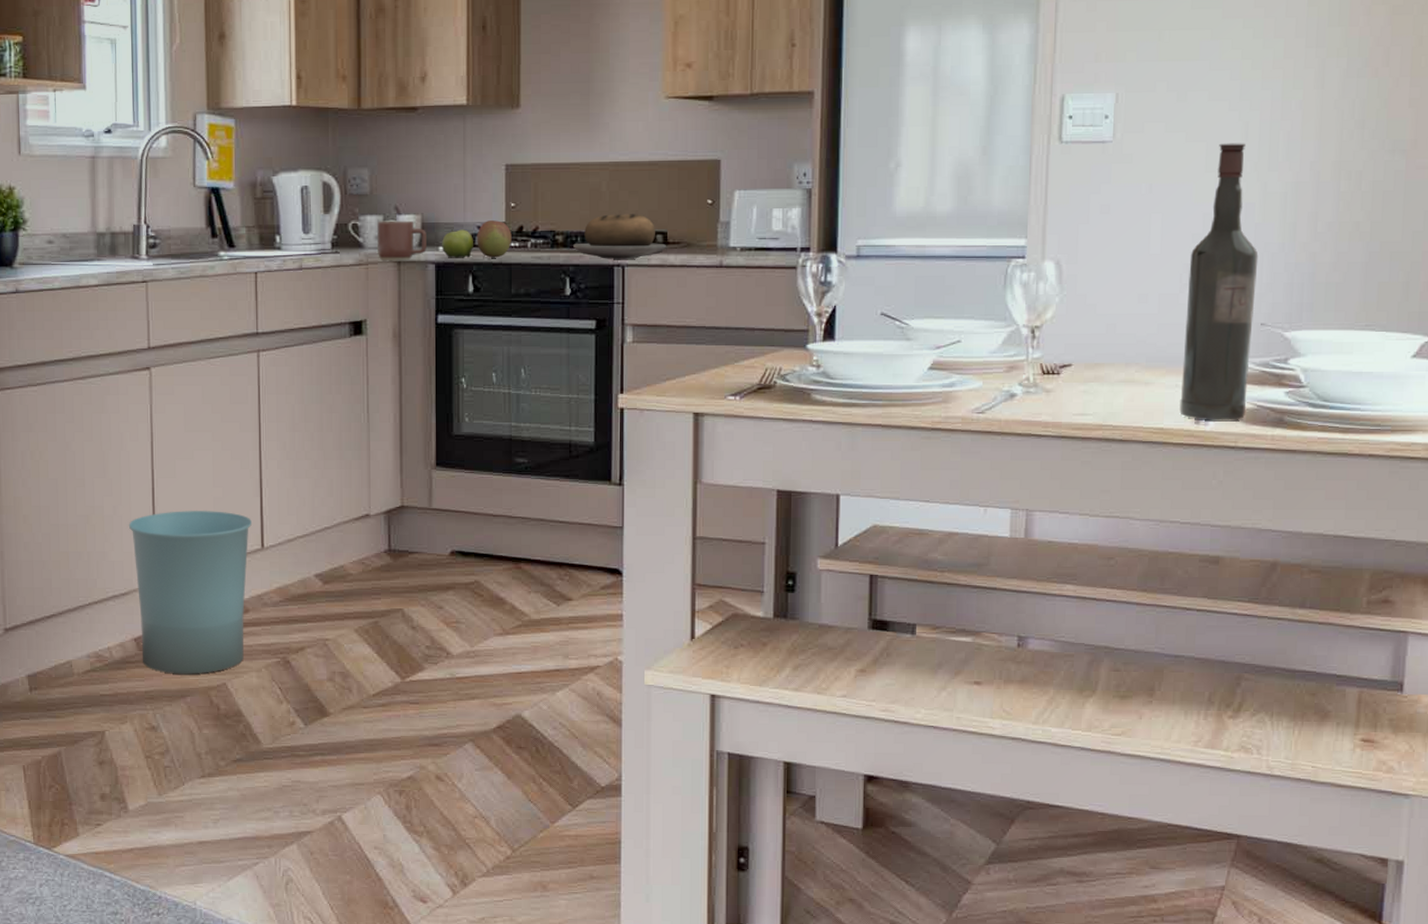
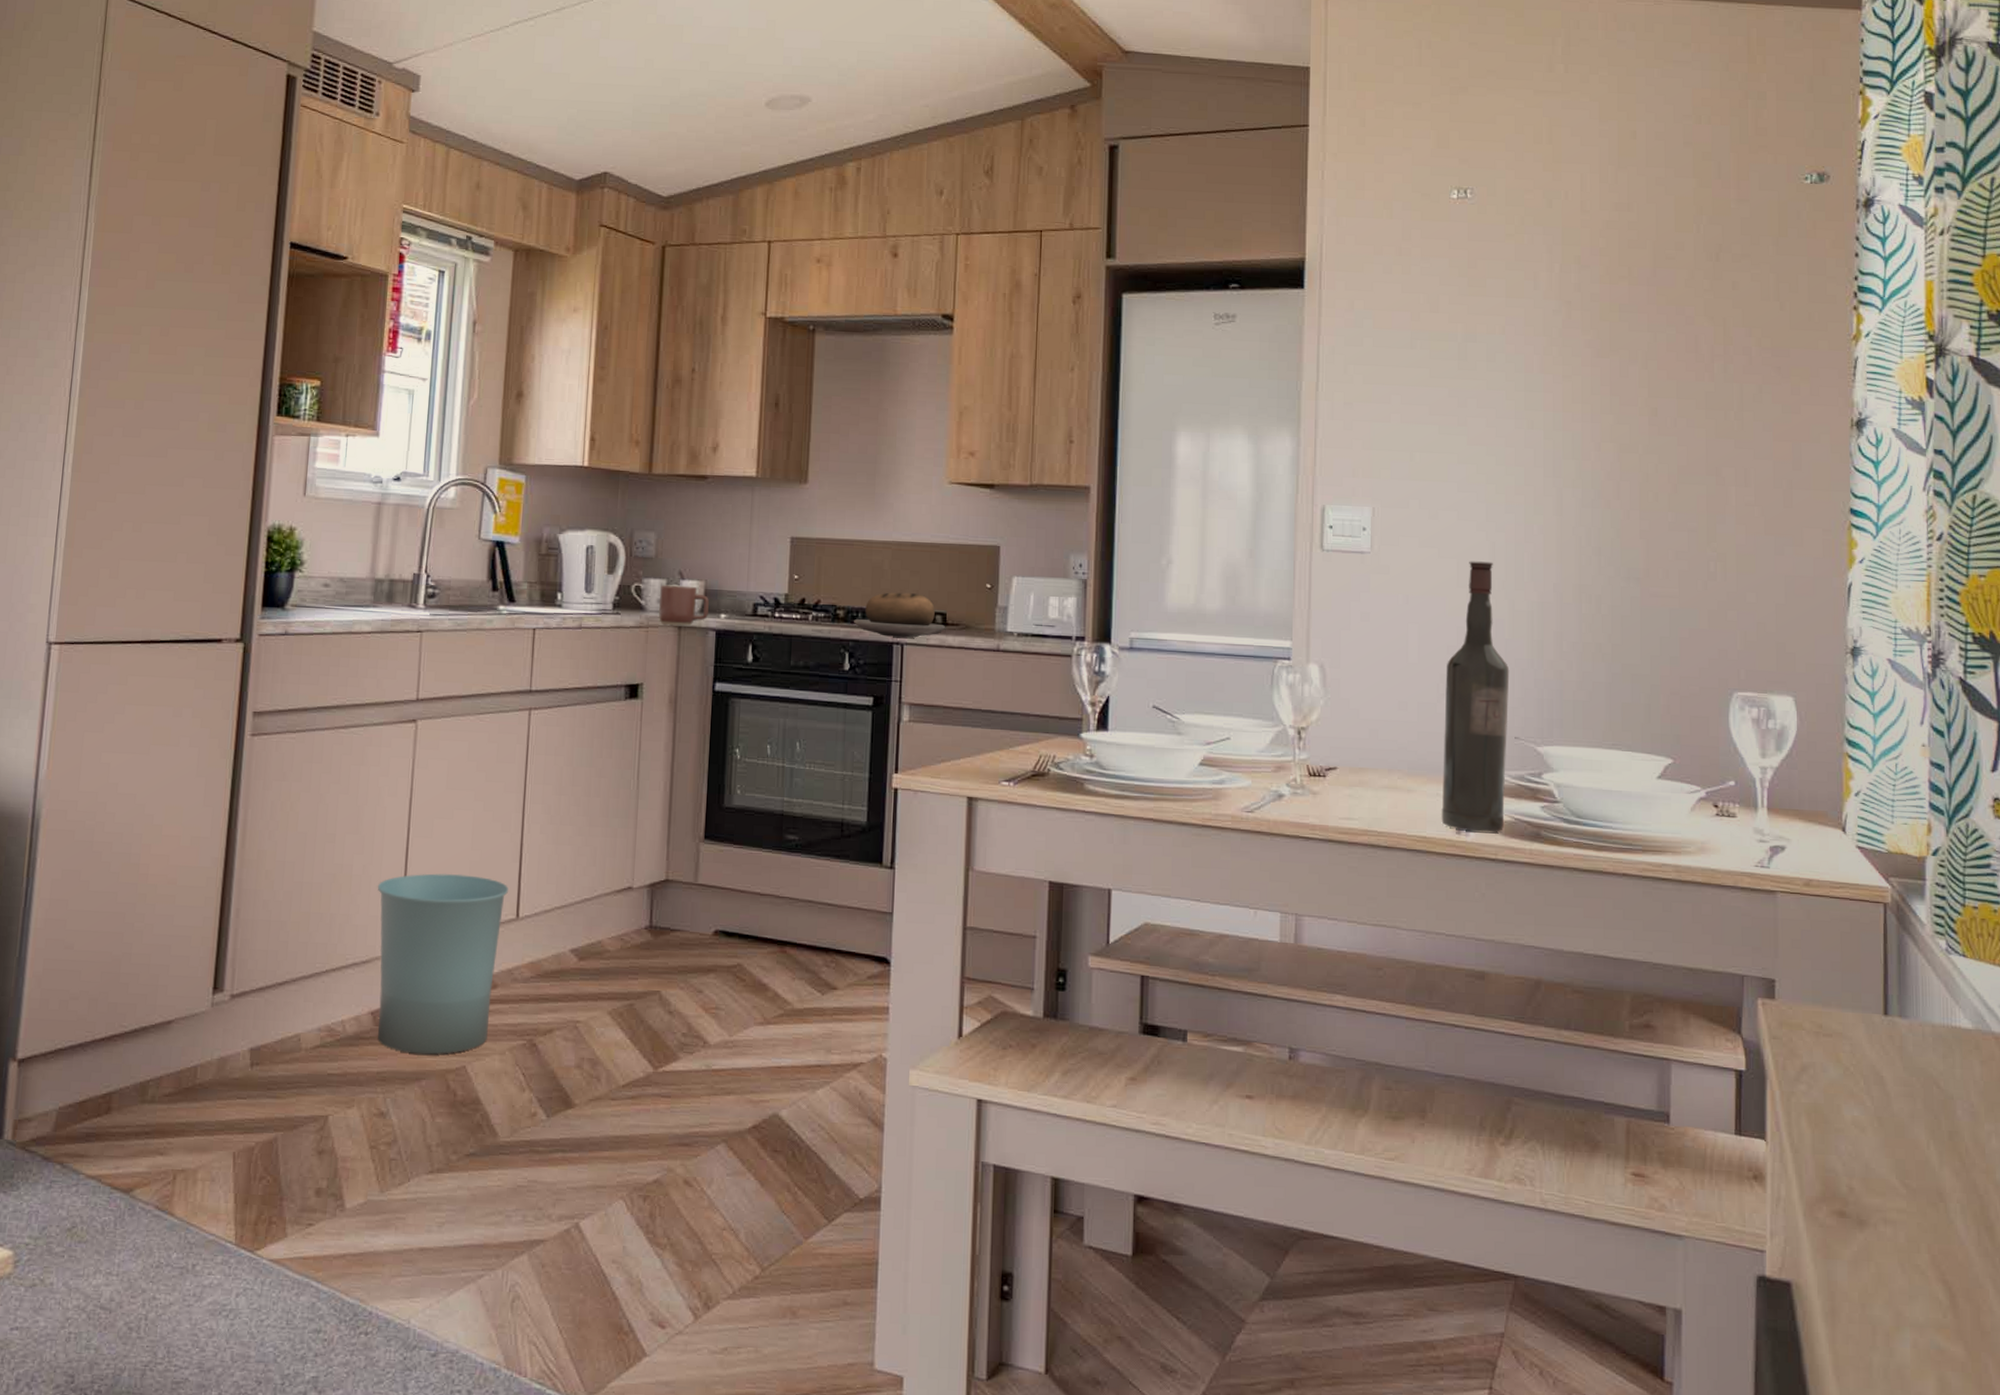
fruit: present [442,229,474,258] -> none [724,598,756,627]
fruit: present [477,220,512,258] -> none [758,591,794,629]

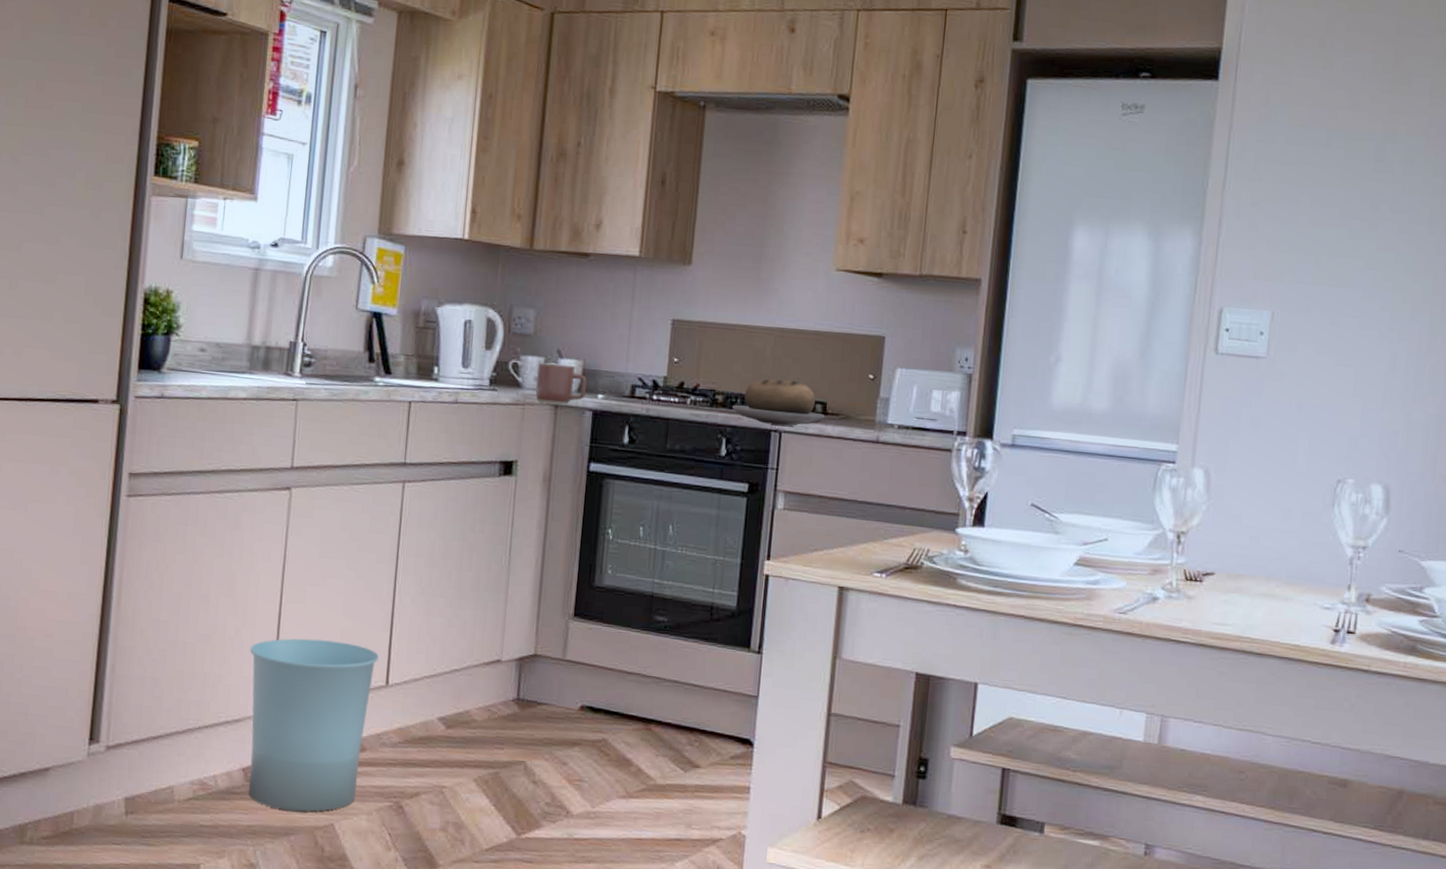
wine bottle: present [1441,561,1510,833] -> none [1316,370,1400,644]

